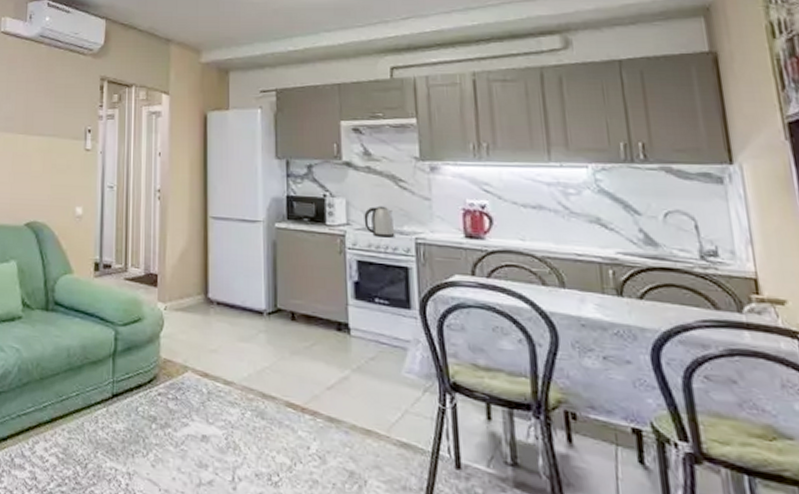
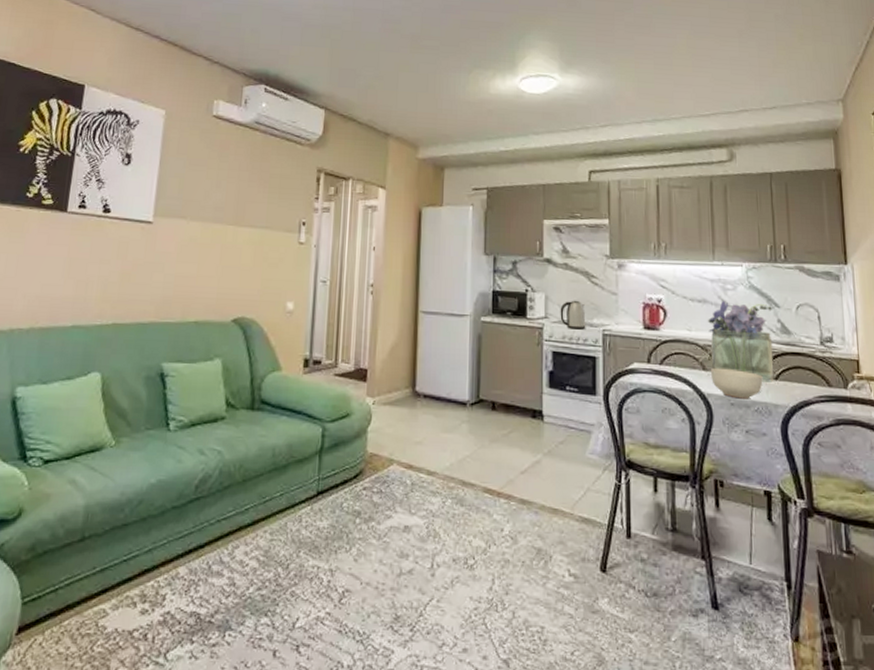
flower bouquet: none [535,207,638,303] -> present [698,301,774,384]
bowl: none [551,282,623,320] -> present [710,367,763,399]

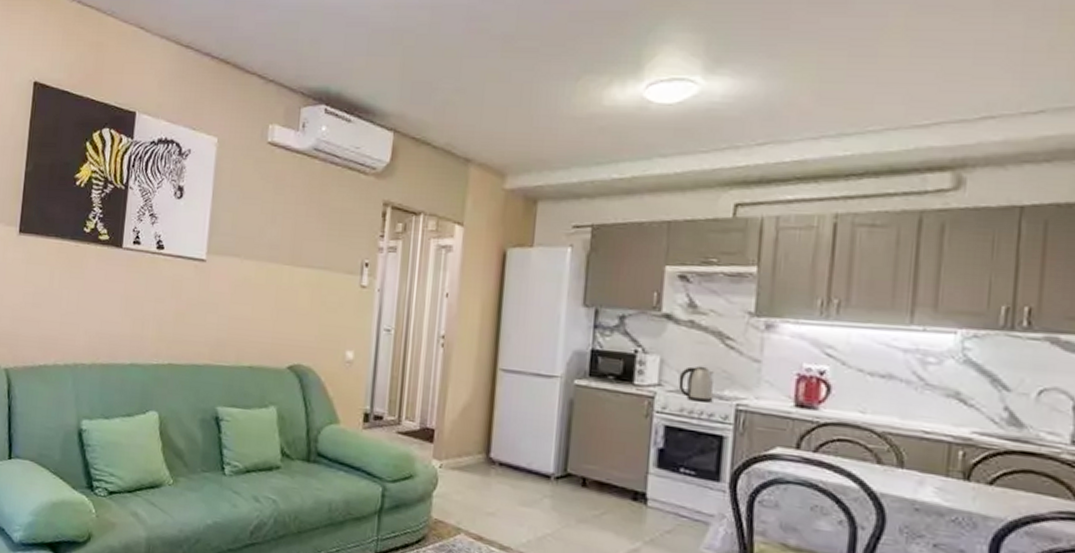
flower bouquet: present [698,301,774,384] -> none [871,378,999,489]
bowl: present [710,367,763,399] -> none [888,461,970,506]

